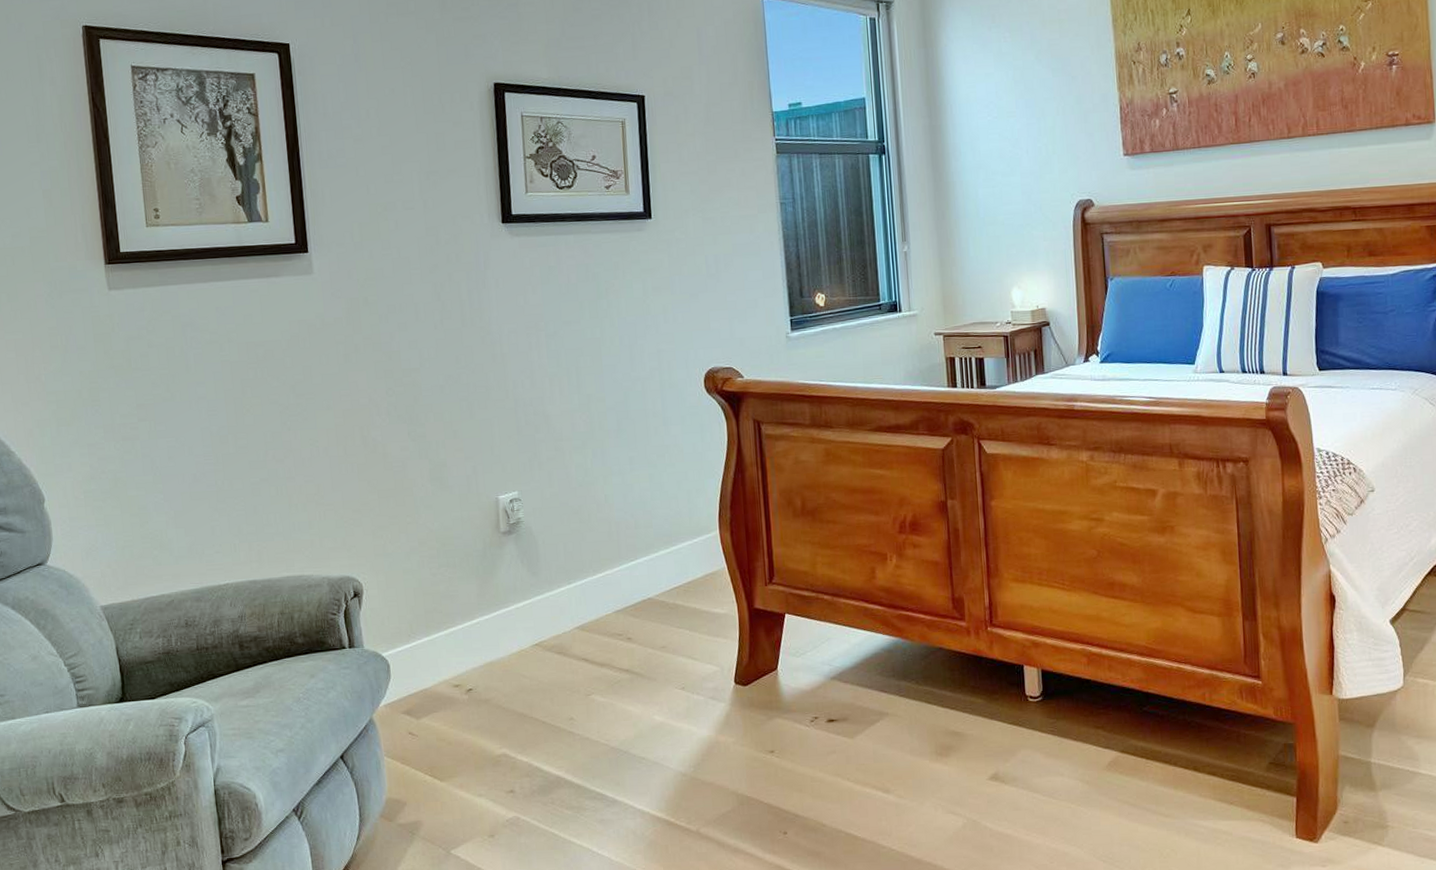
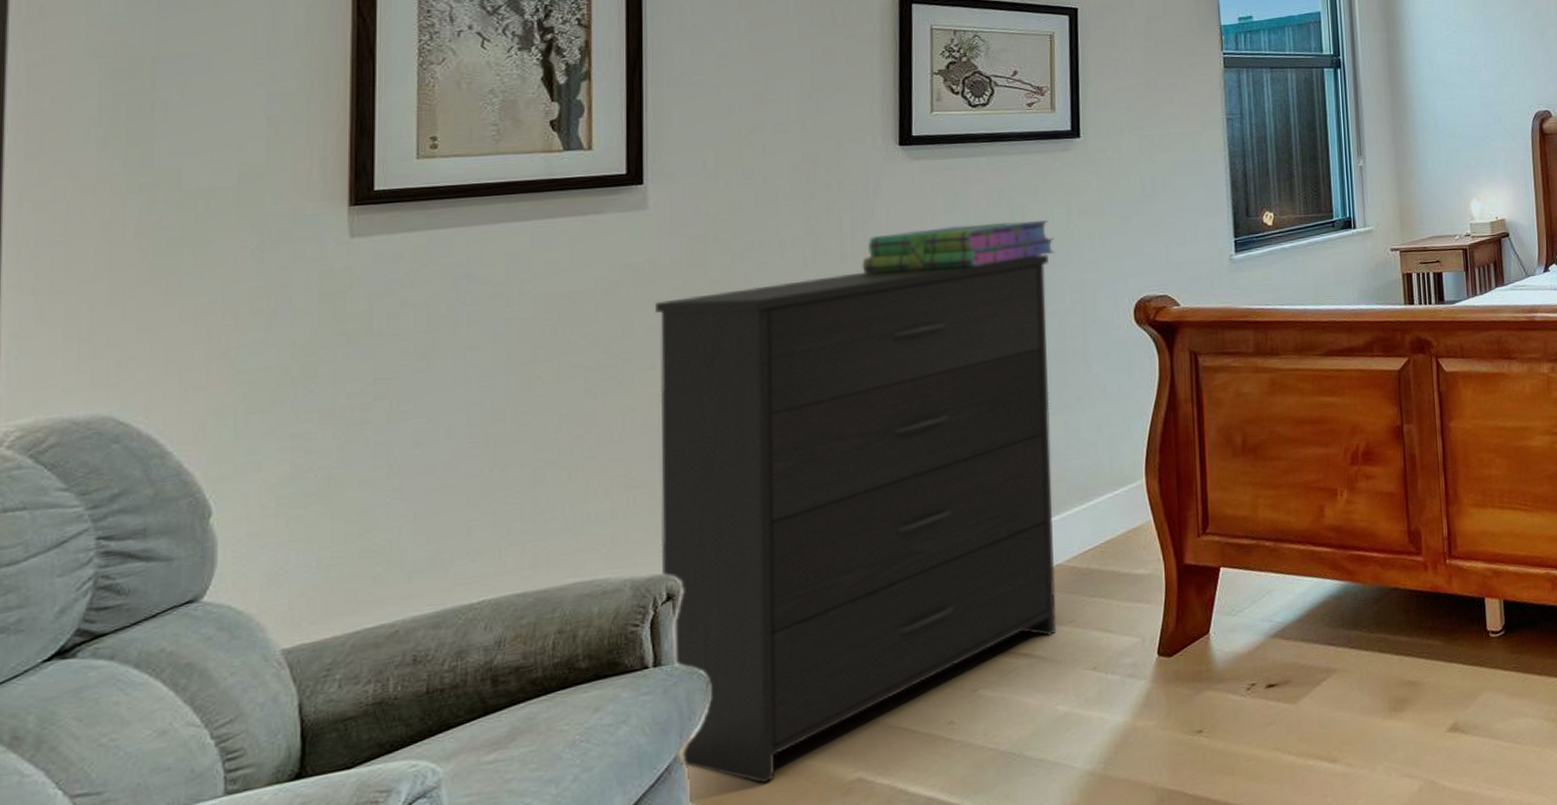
dresser: none [326,325,651,748] -> present [655,254,1057,784]
stack of books: none [479,294,635,336] -> present [862,220,1055,274]

